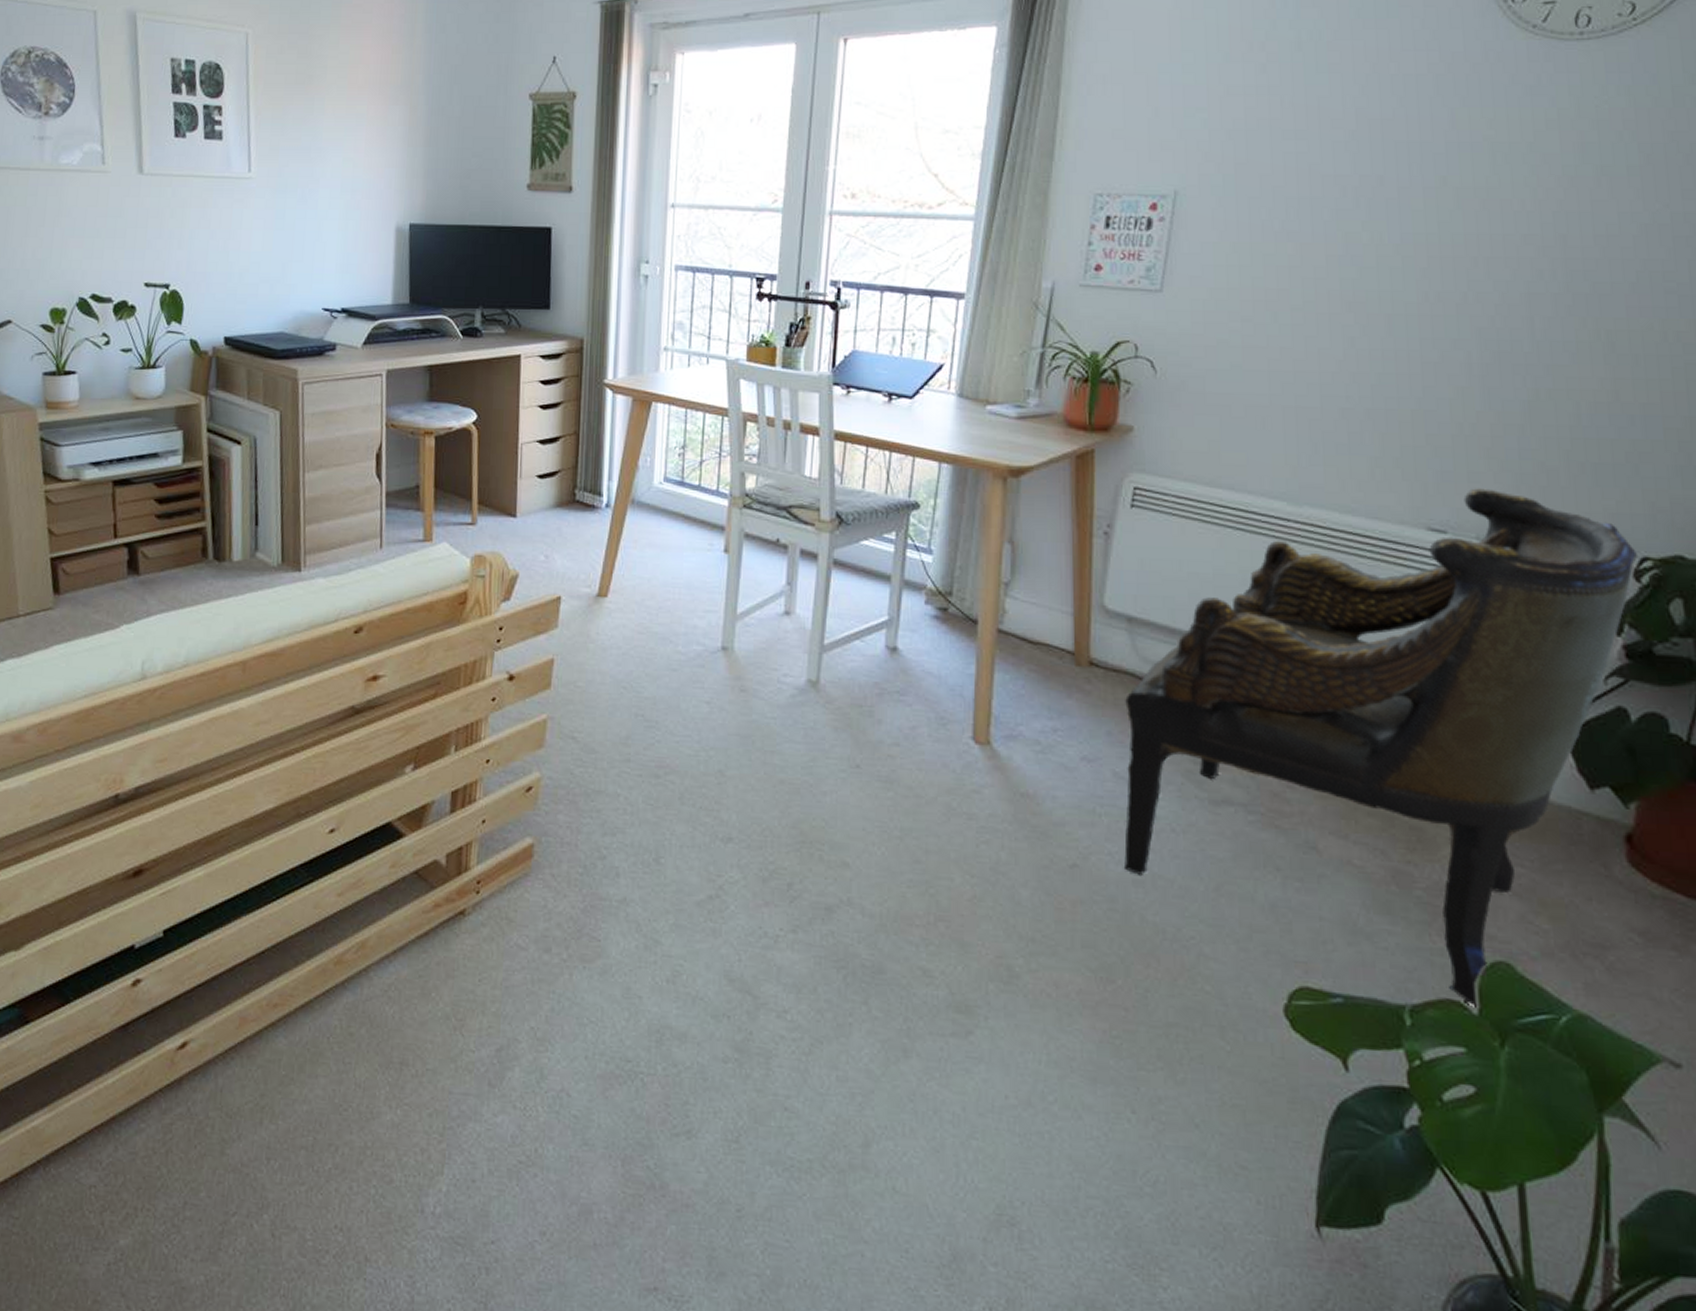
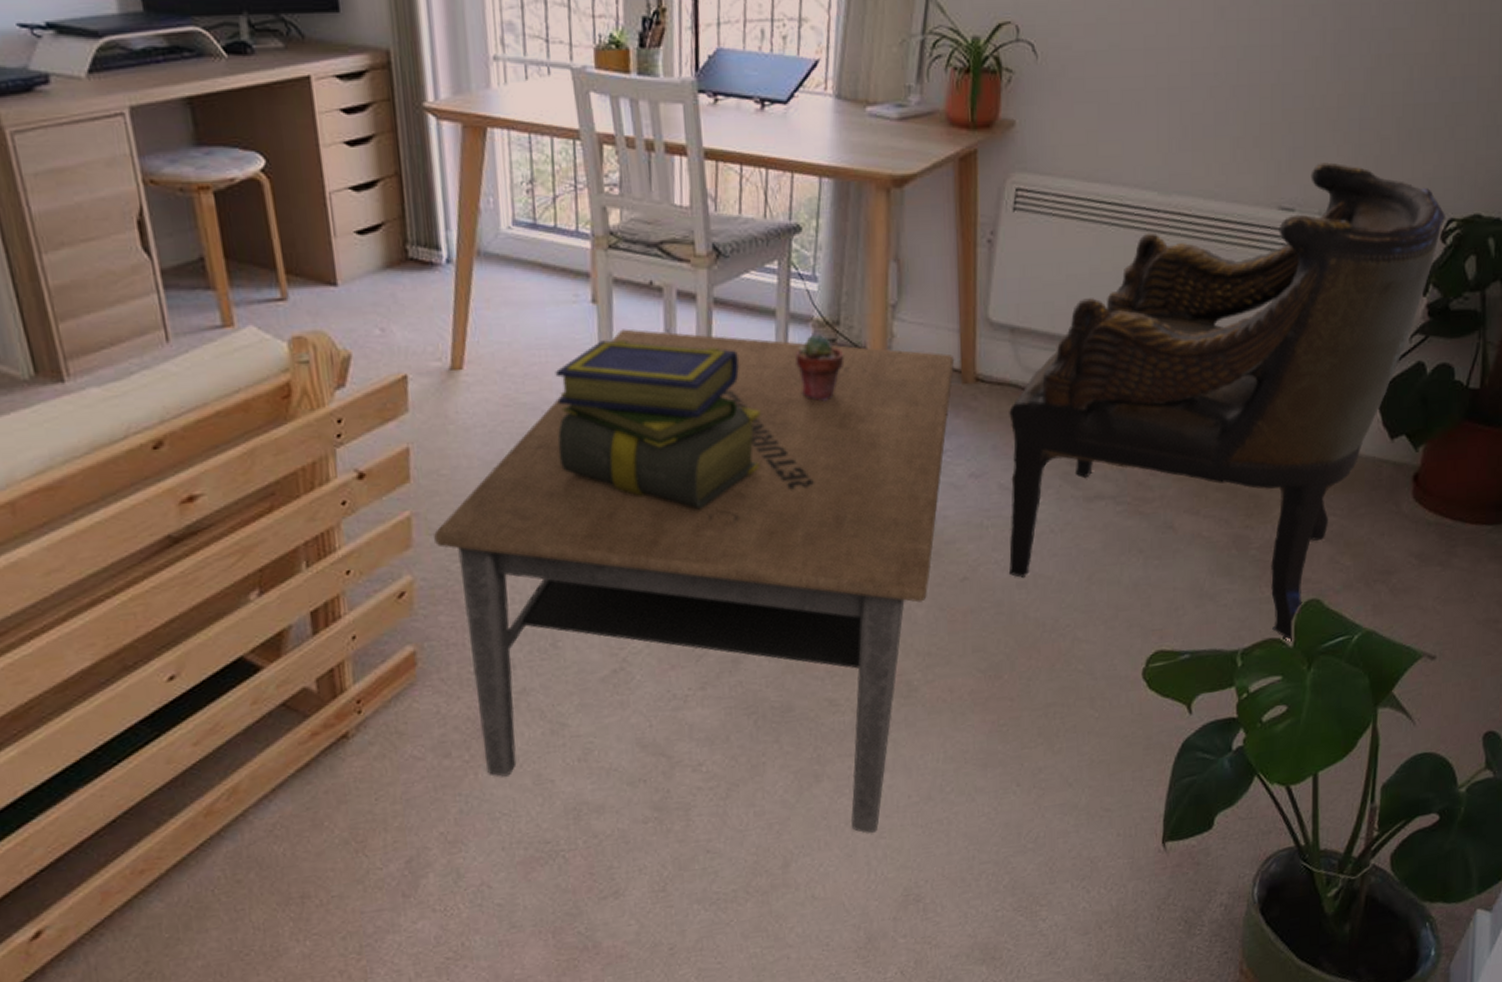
coffee table: none [564,578,1068,1130] -> present [434,329,955,833]
stack of books: none [680,586,870,751] -> present [555,339,761,509]
potted succulent: none [907,603,955,666] -> present [795,335,845,402]

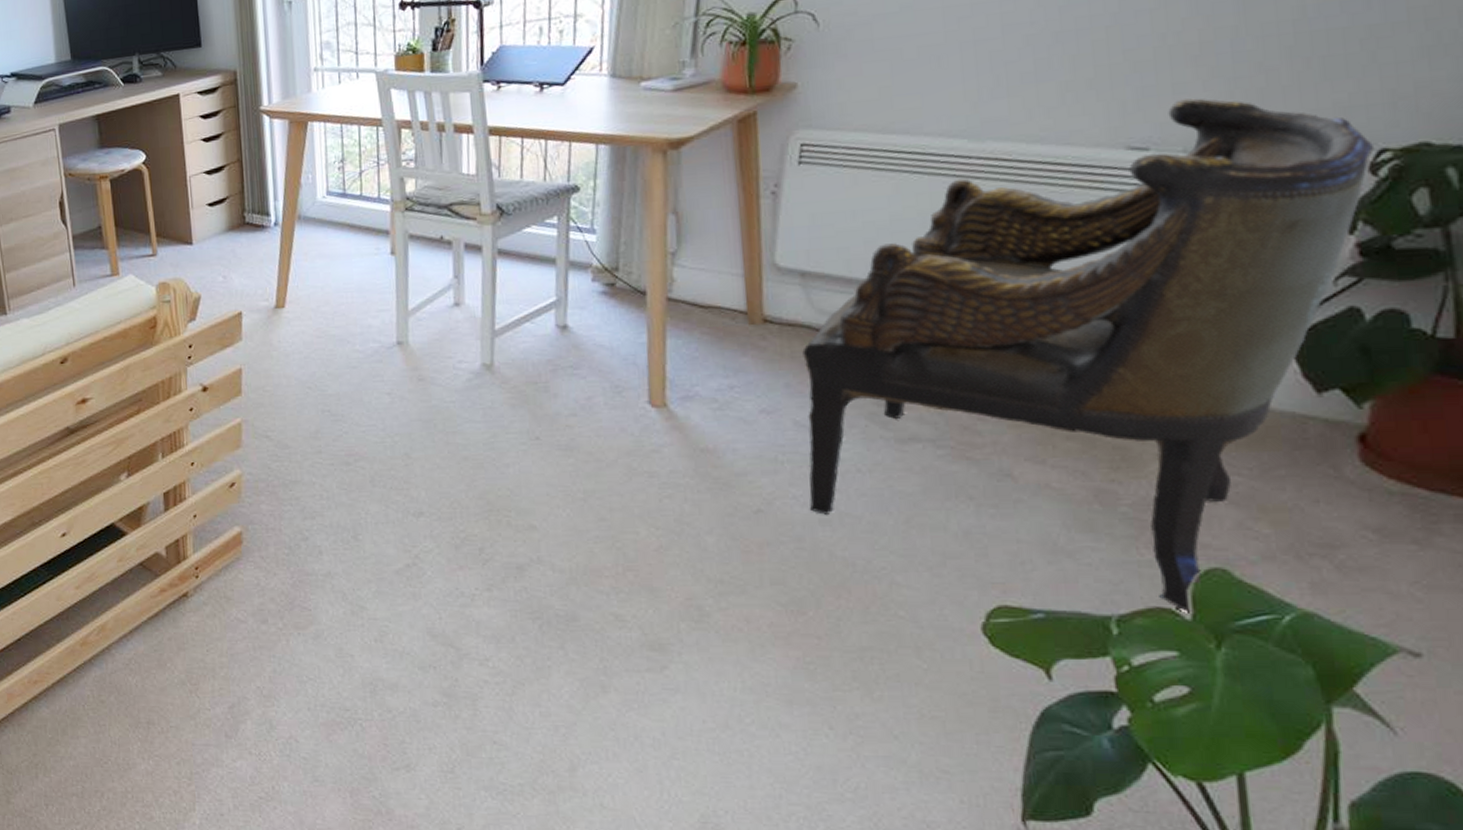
coffee table: present [434,329,955,833] -> none [259,275,740,752]
stack of books: present [555,339,761,509] -> none [359,284,543,429]
potted succulent: present [795,335,845,402] -> none [575,280,624,339]

